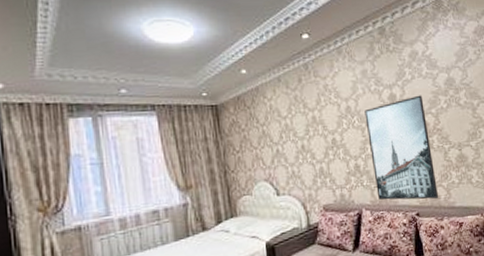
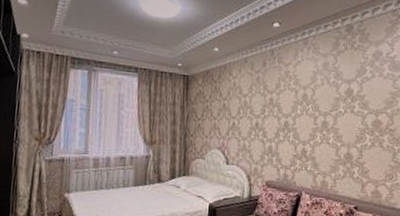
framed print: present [364,95,439,200] -> none [319,93,381,196]

